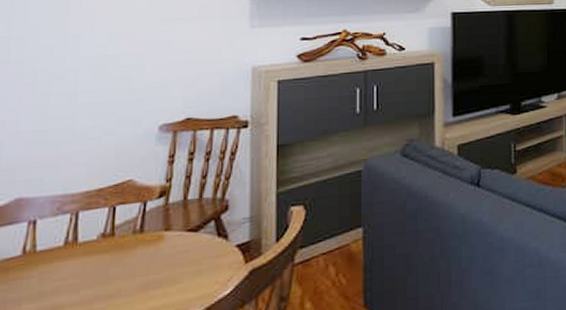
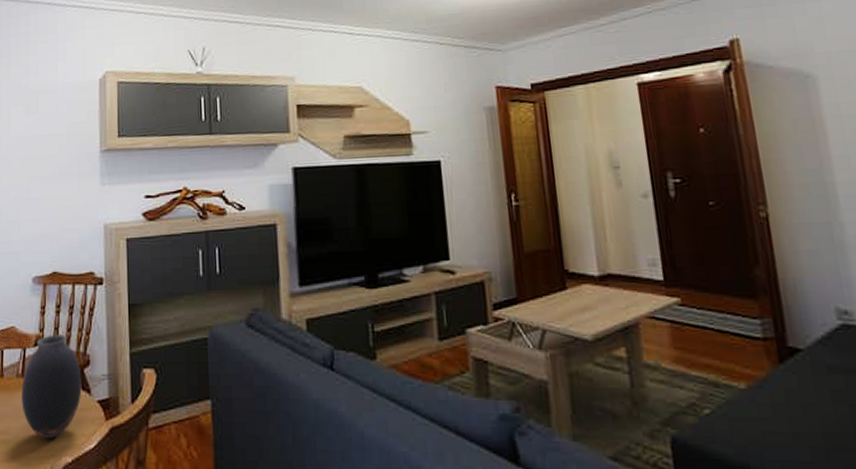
vase: none [138,182,218,294] -> present [21,334,82,438]

